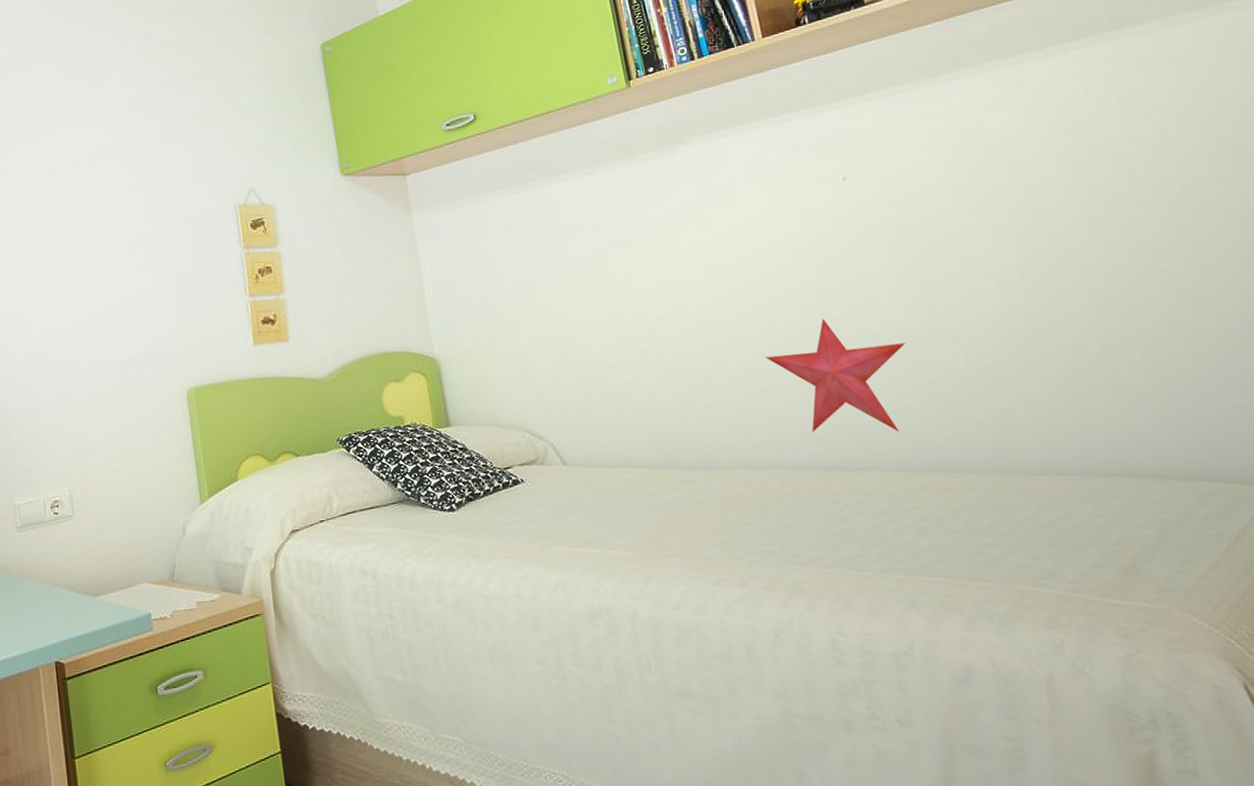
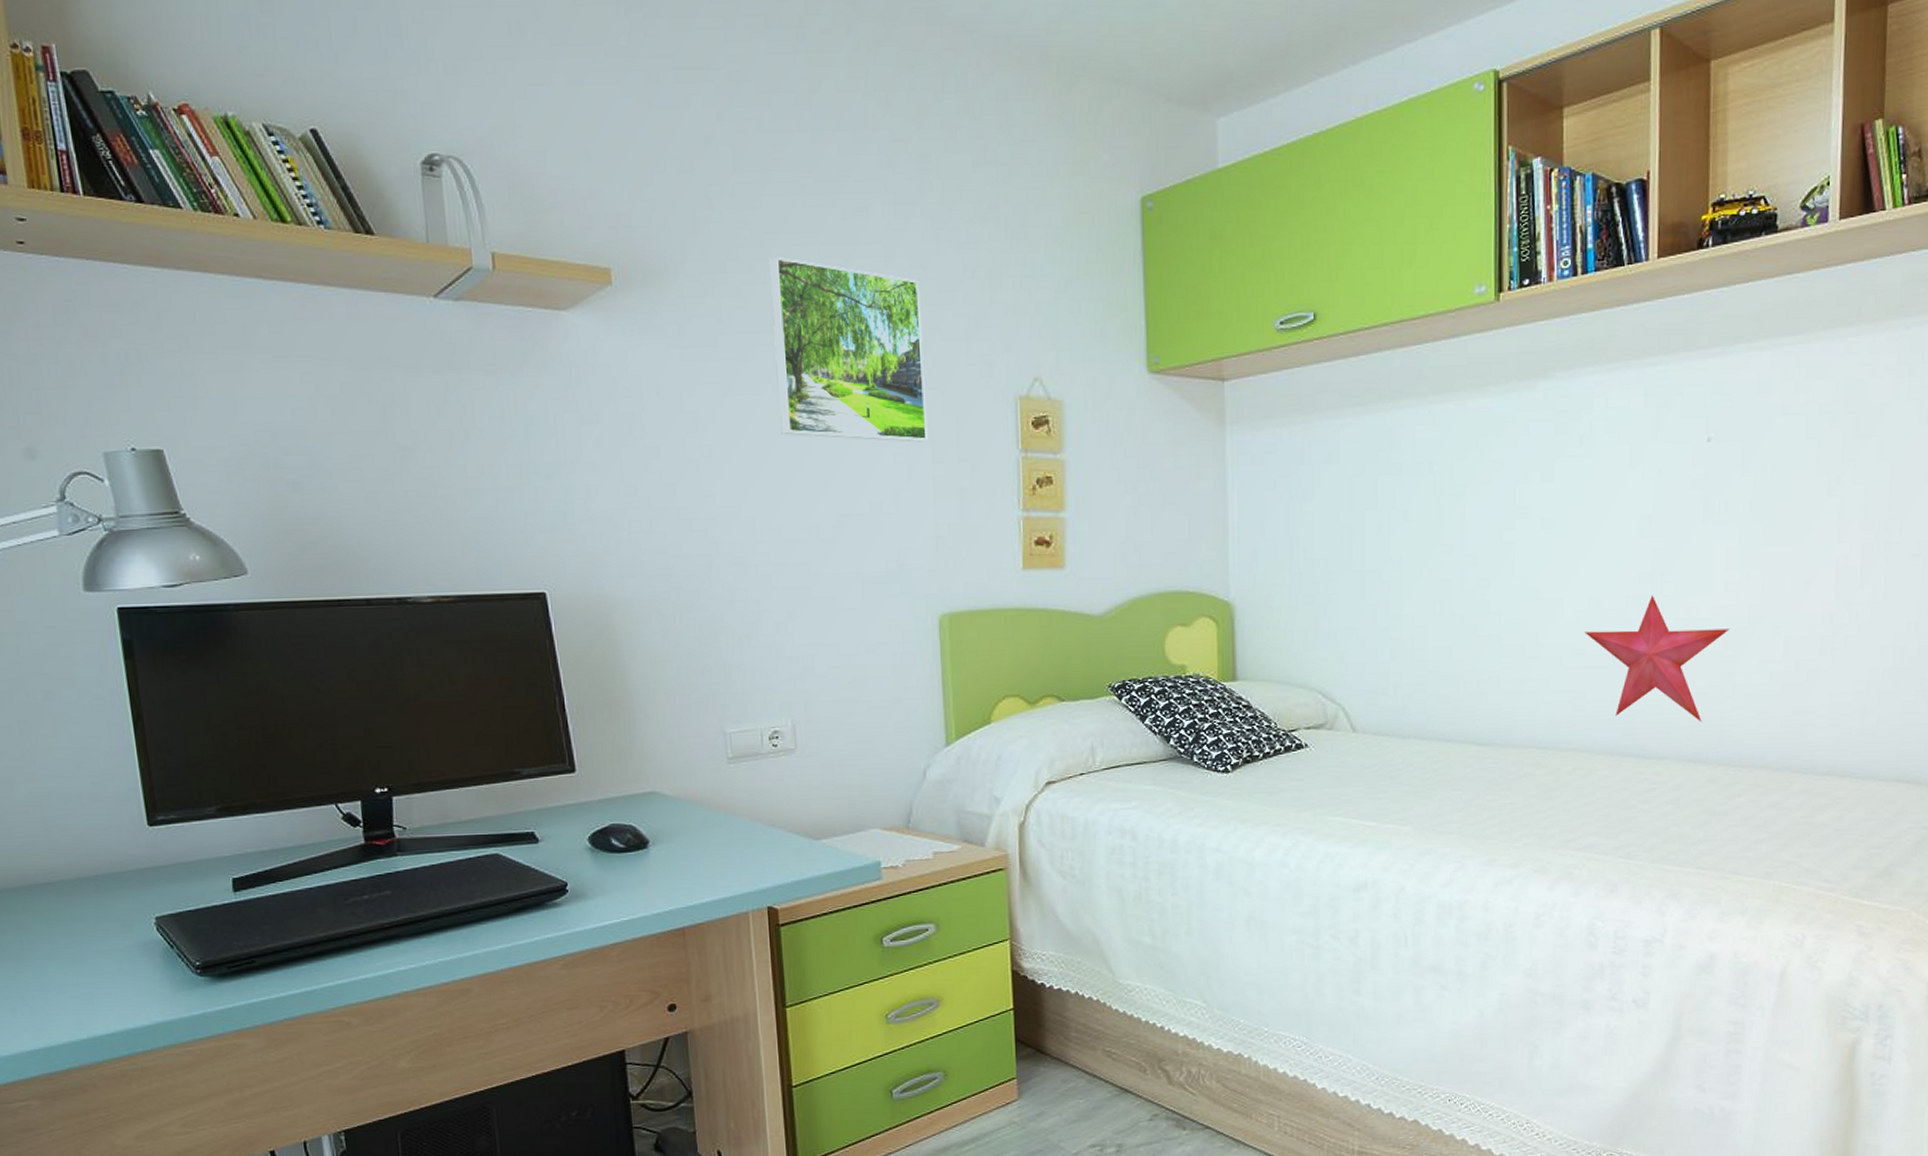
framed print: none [36,121,168,255] -> present [768,257,928,442]

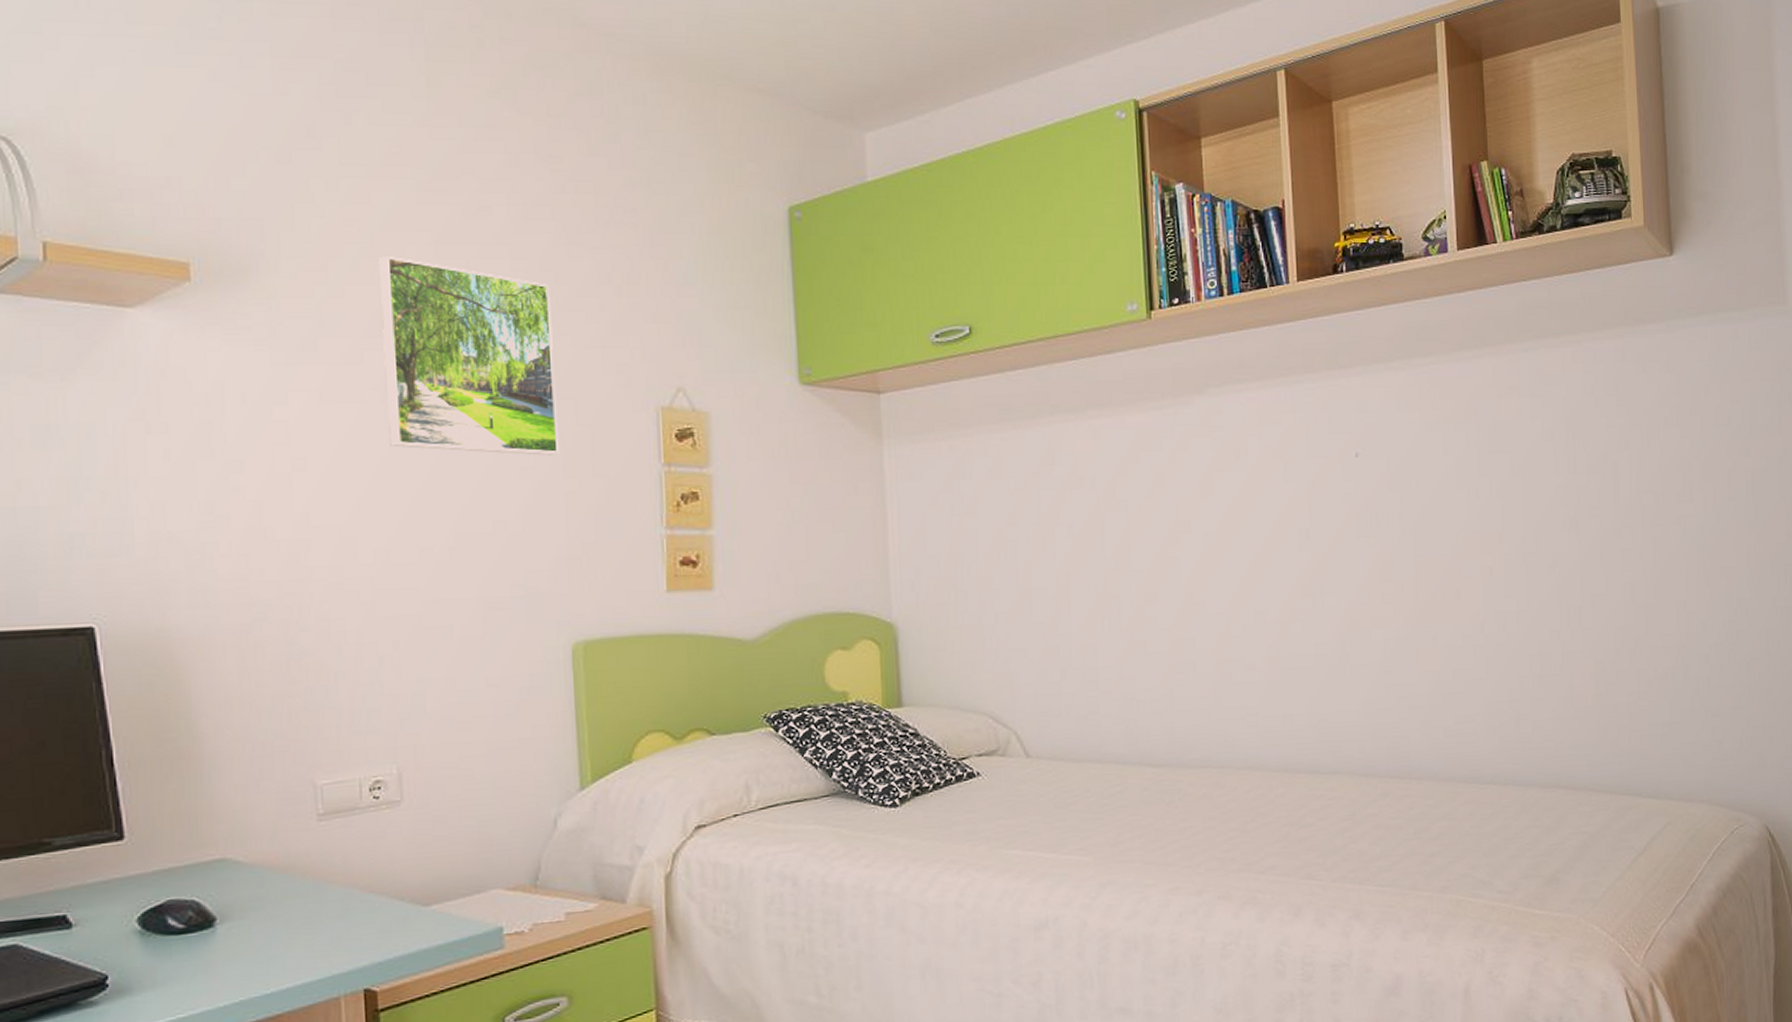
decorative star: present [1585,595,1730,722] -> none [1253,608,1390,735]

